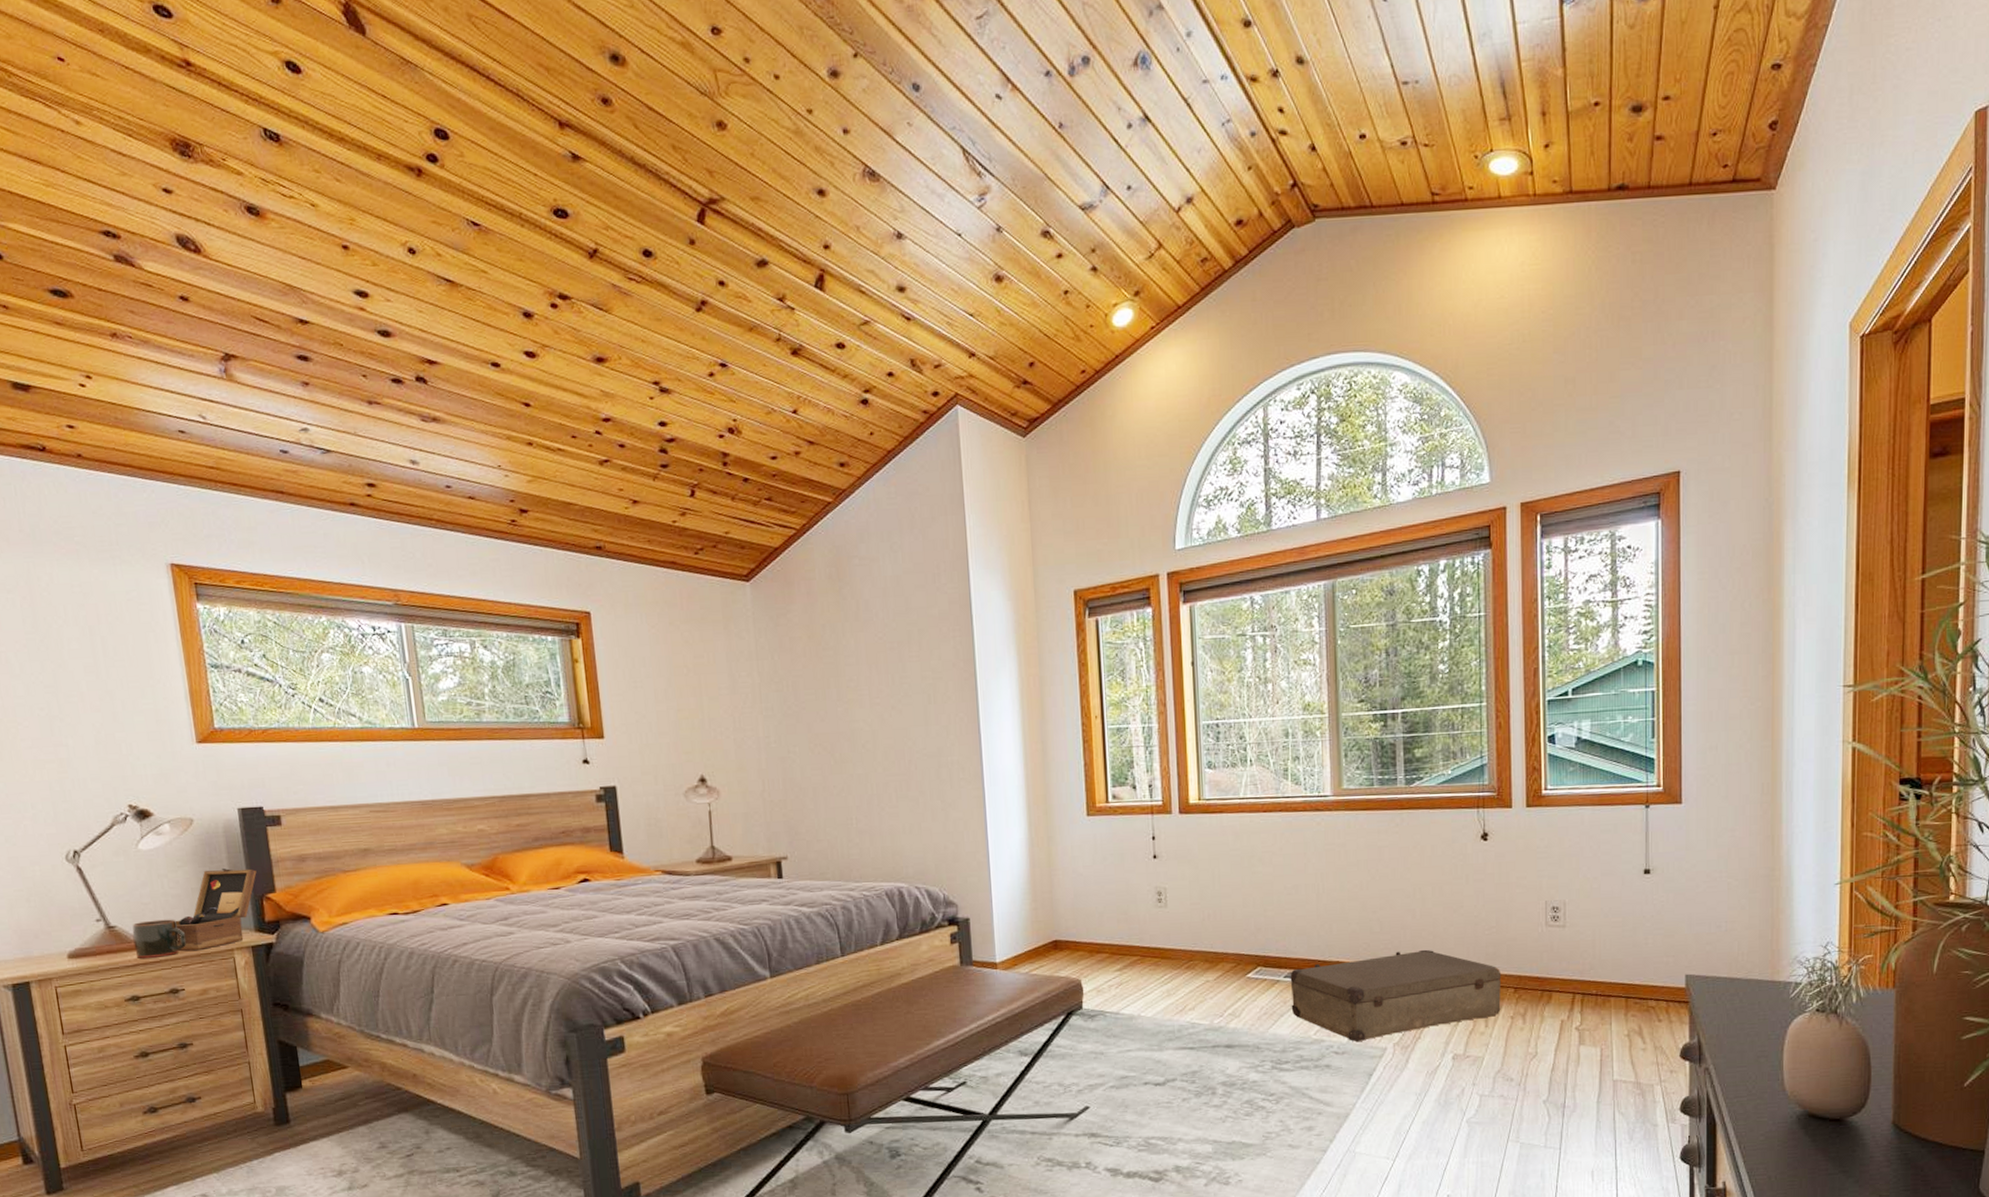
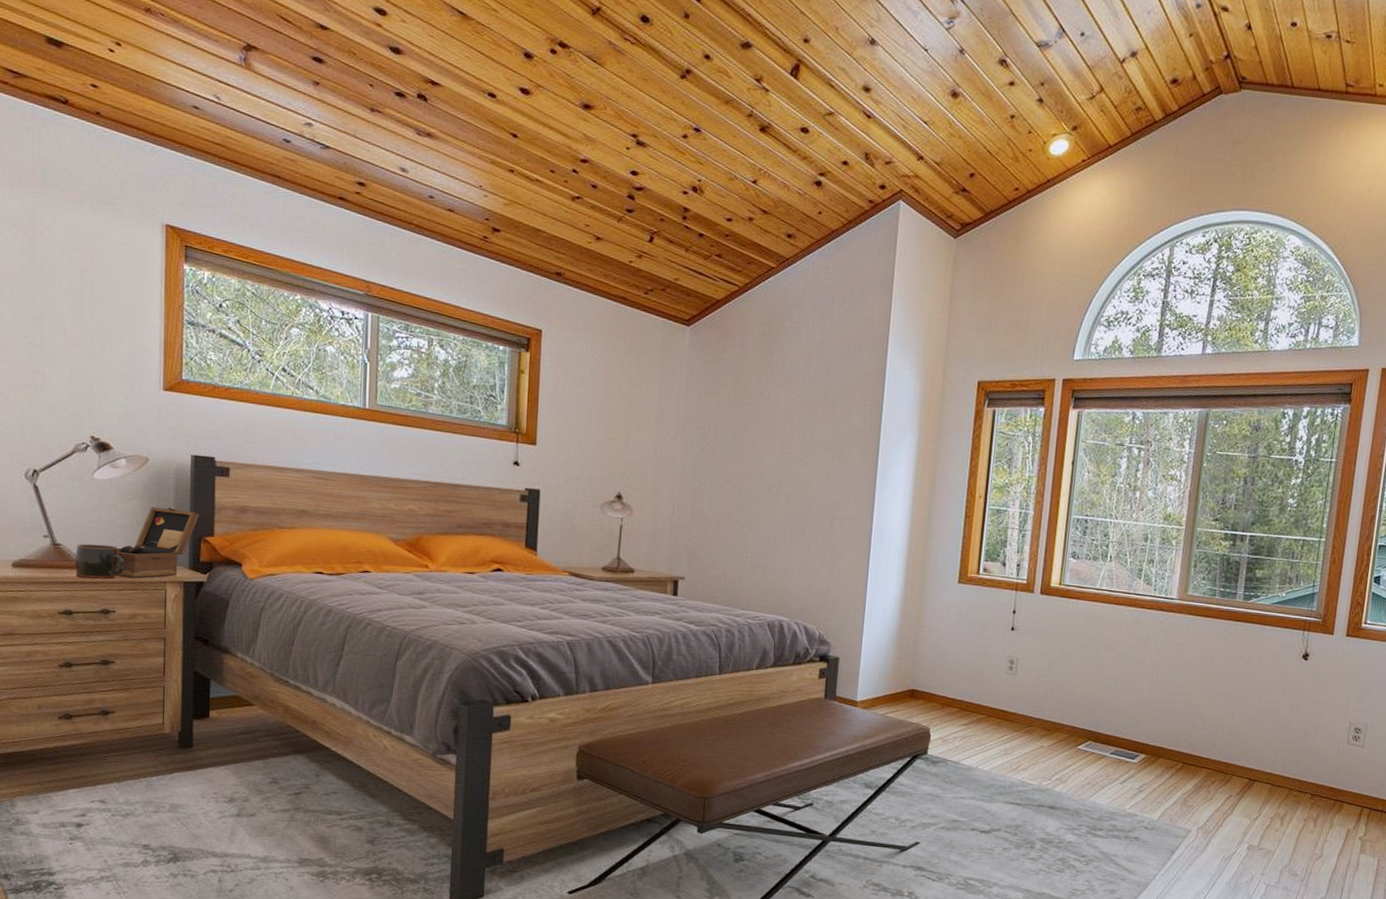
suitcase: present [1290,949,1502,1042] -> none [1112,746,1302,821]

